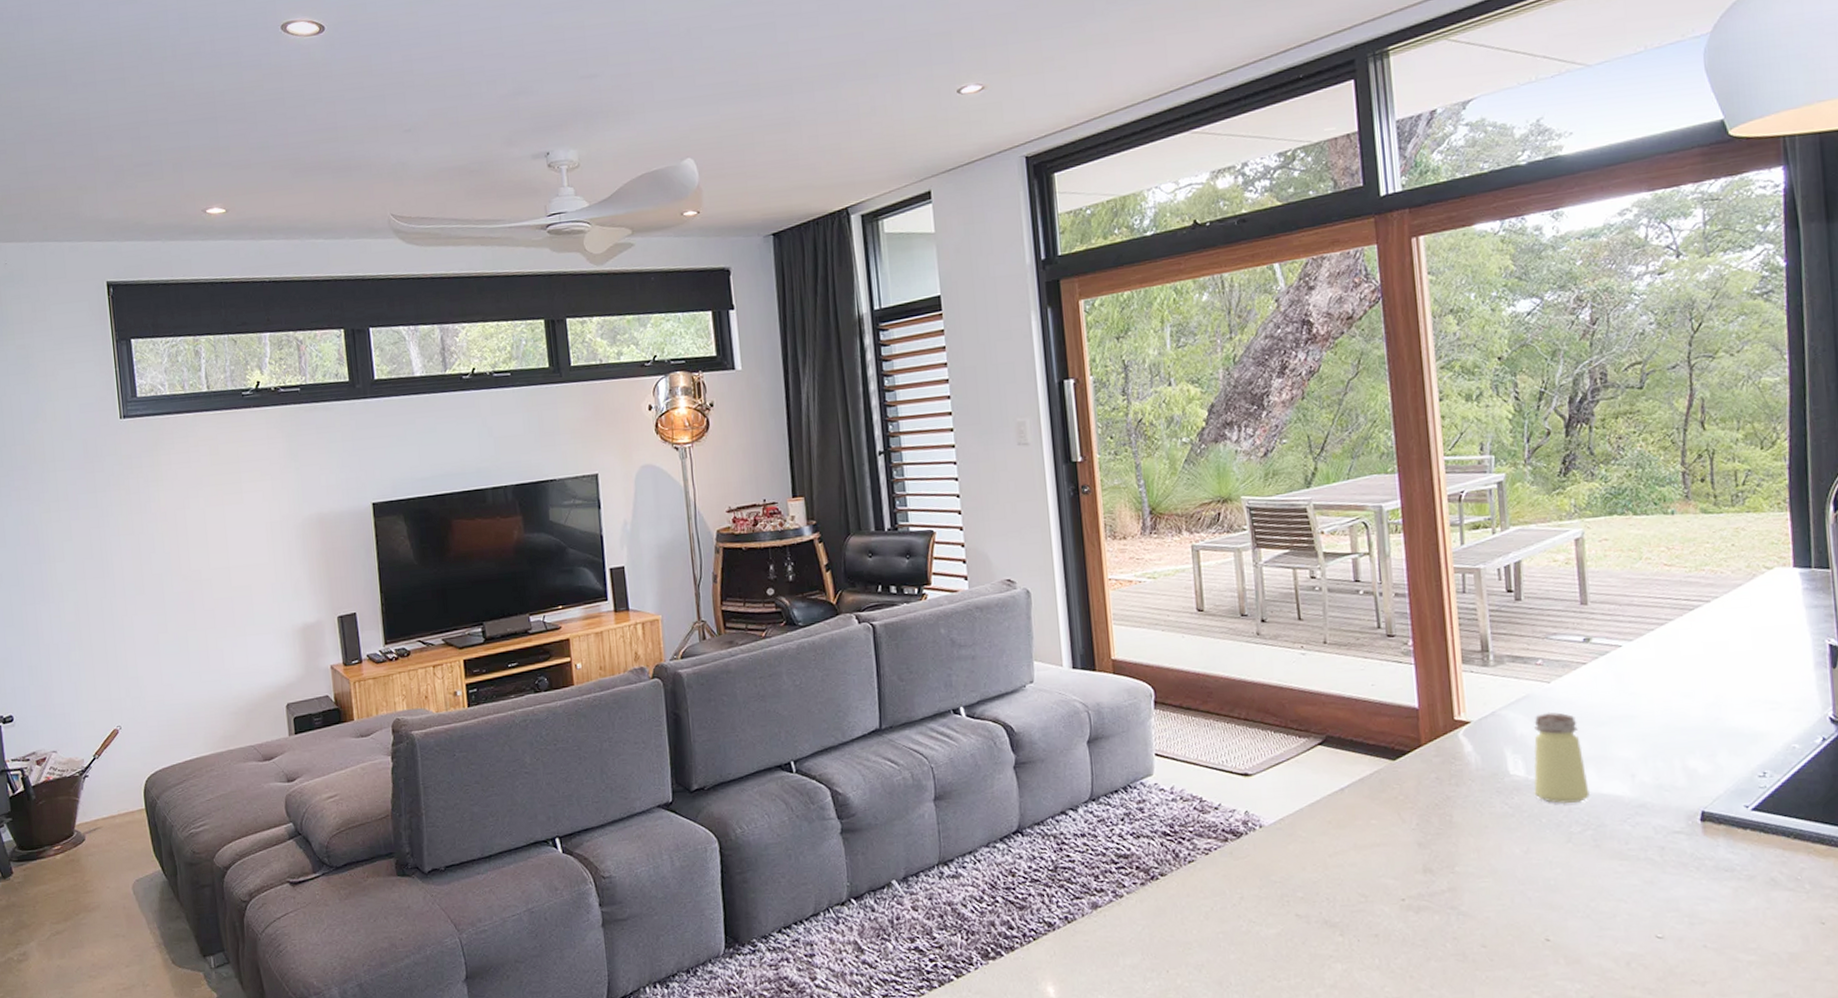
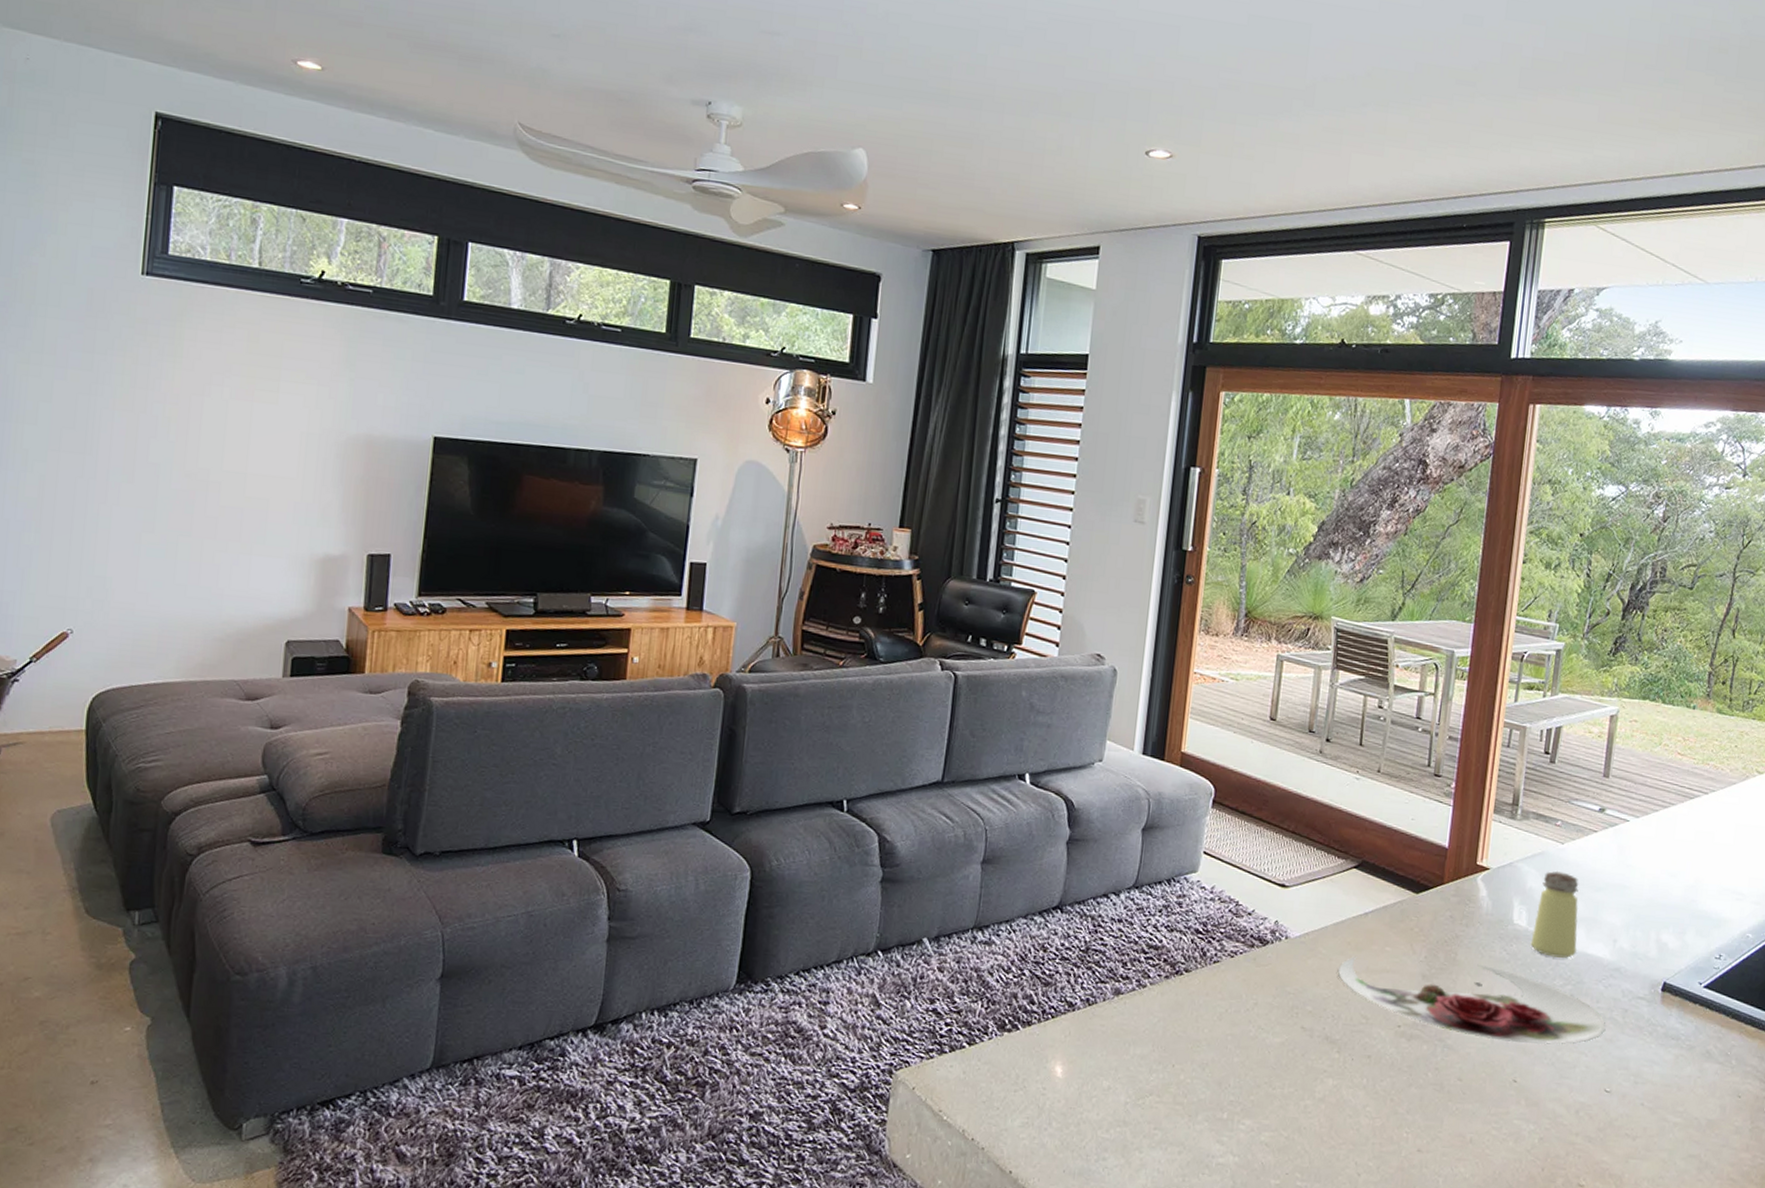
plate: none [1323,823,1643,900] -> present [1337,957,1606,1045]

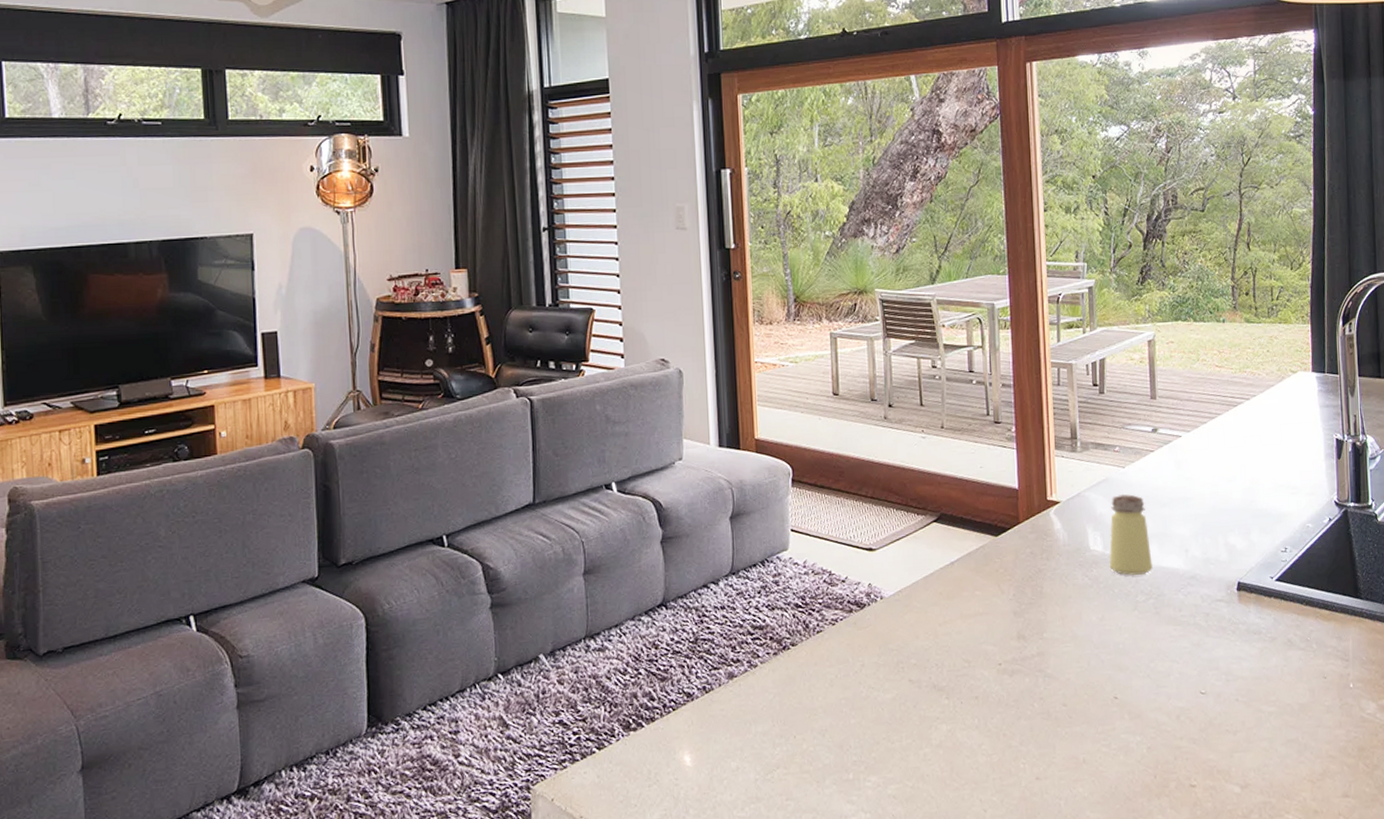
plate: present [1337,957,1606,1045] -> none [934,593,1192,662]

